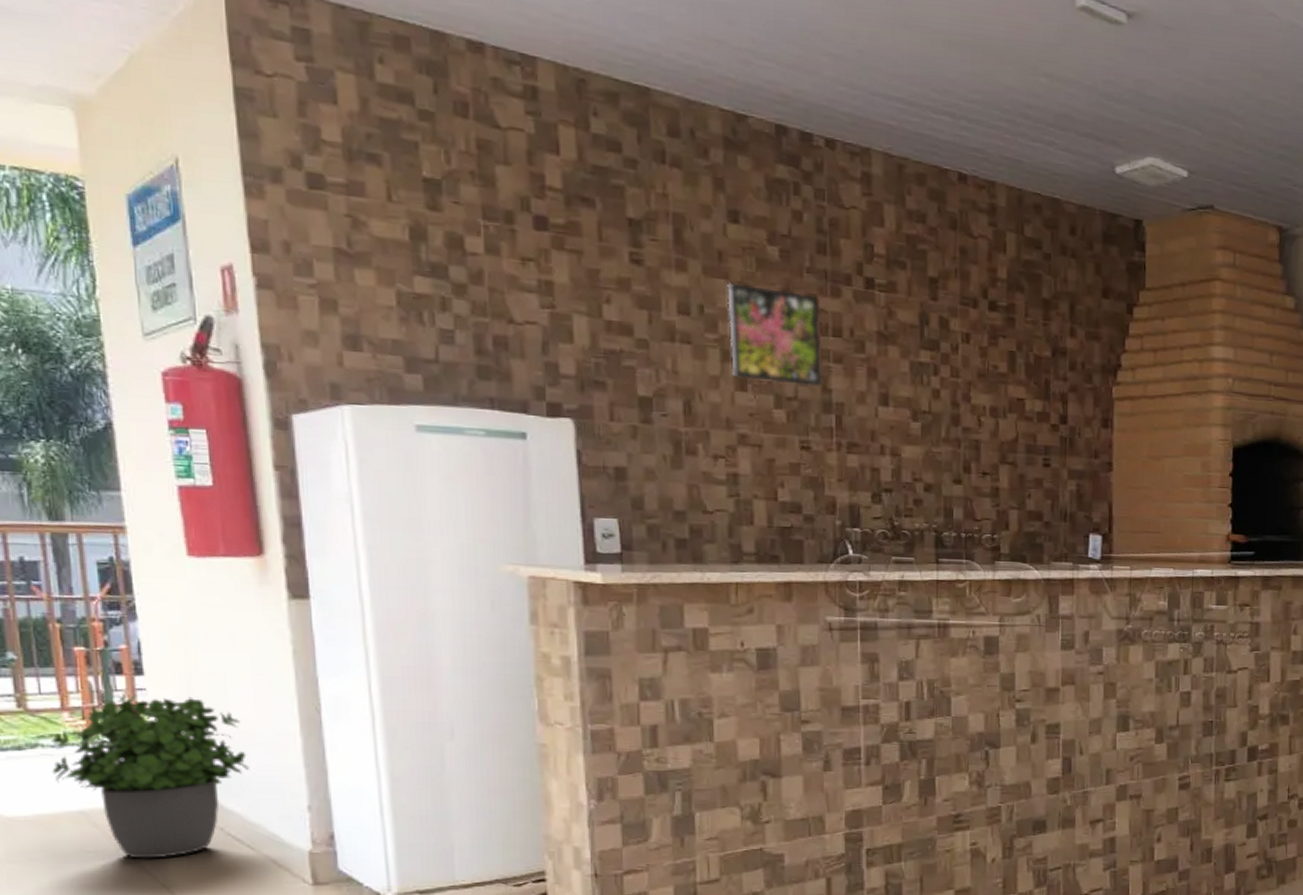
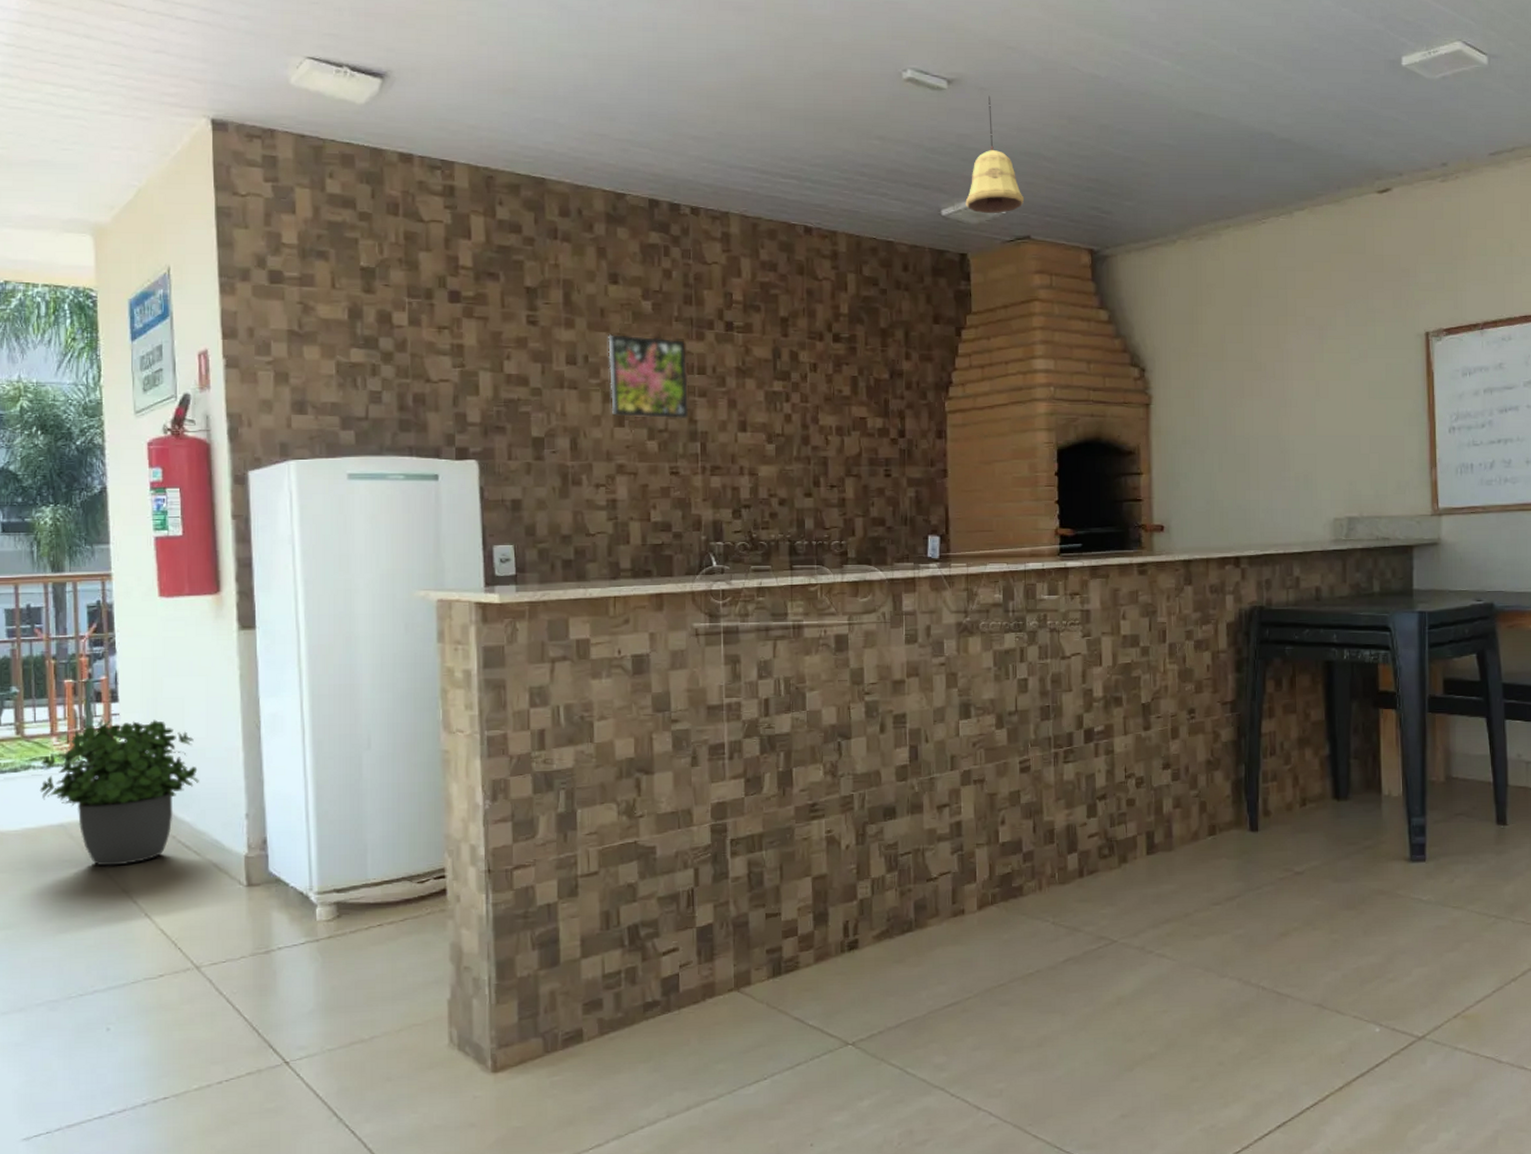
pendant light: none [1142,37,1209,177] -> present [965,96,1025,214]

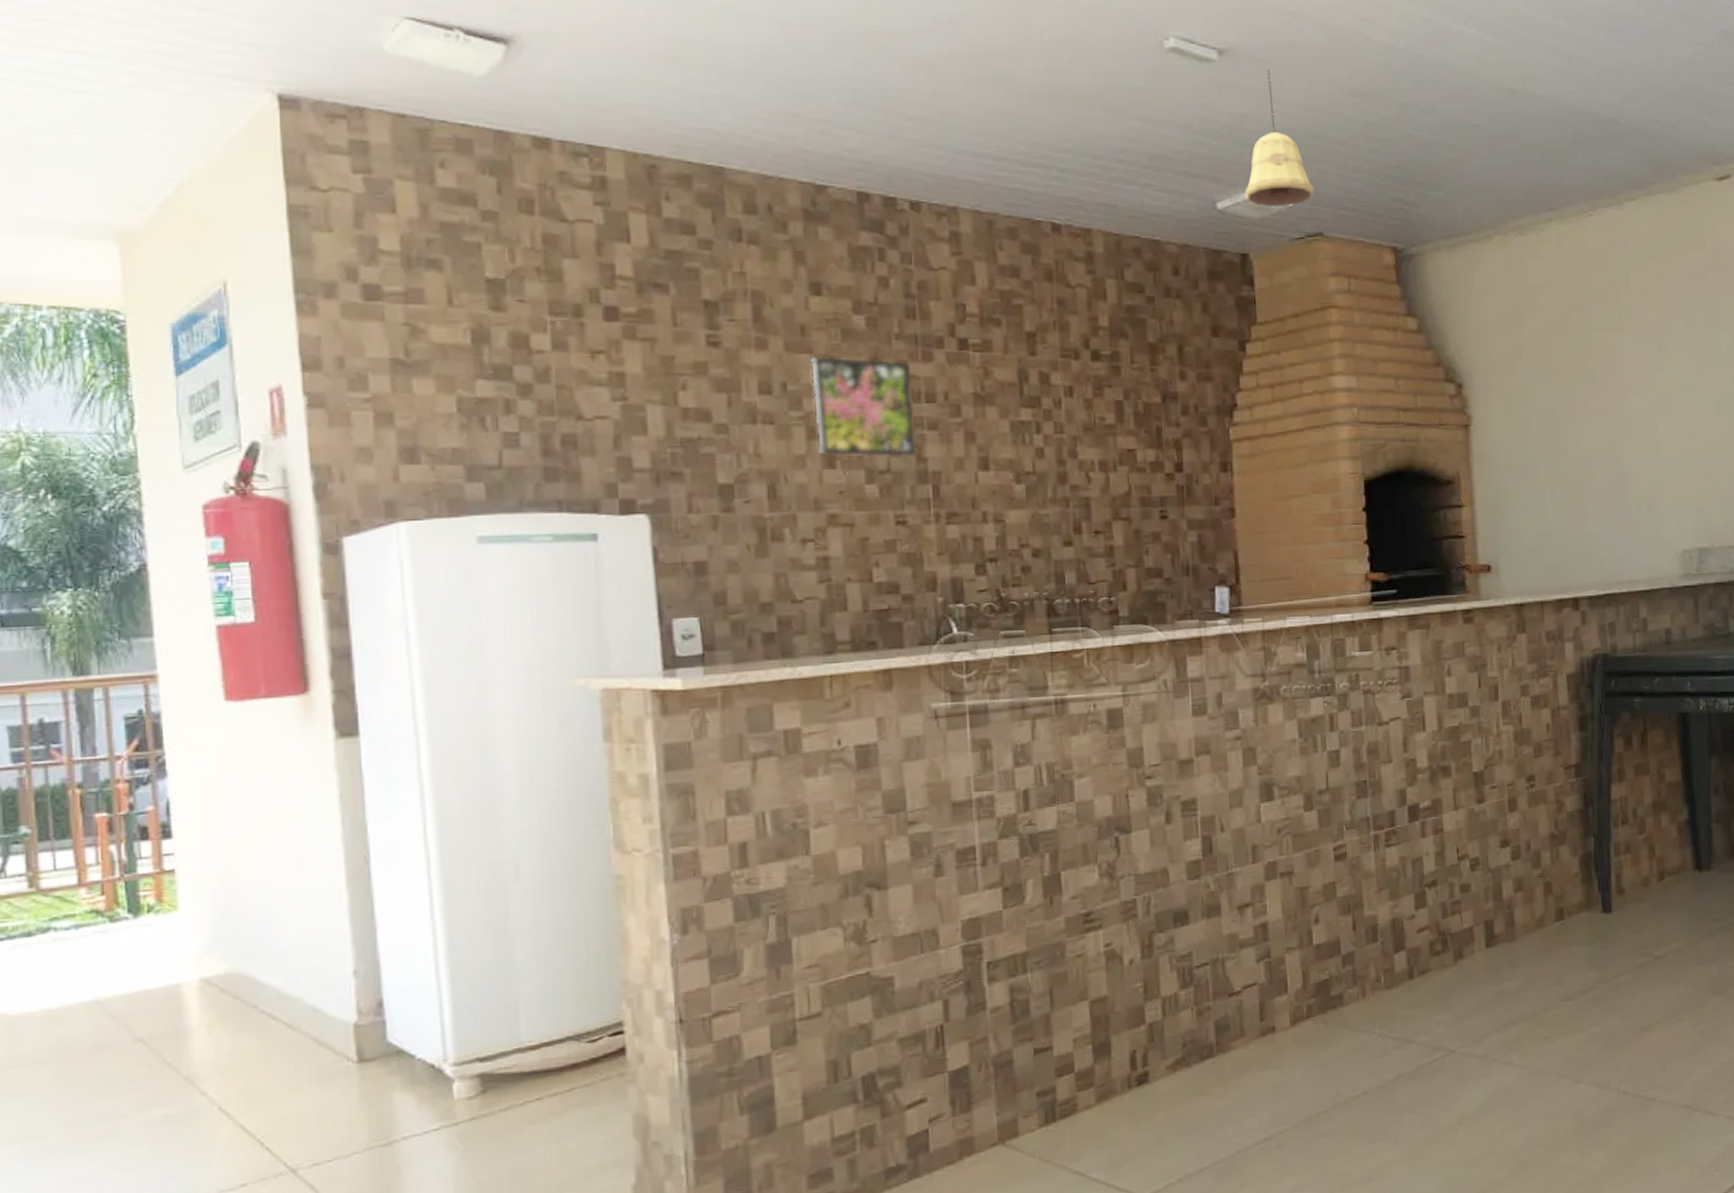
potted plant: present [39,717,199,866] -> none [64,858,288,1050]

